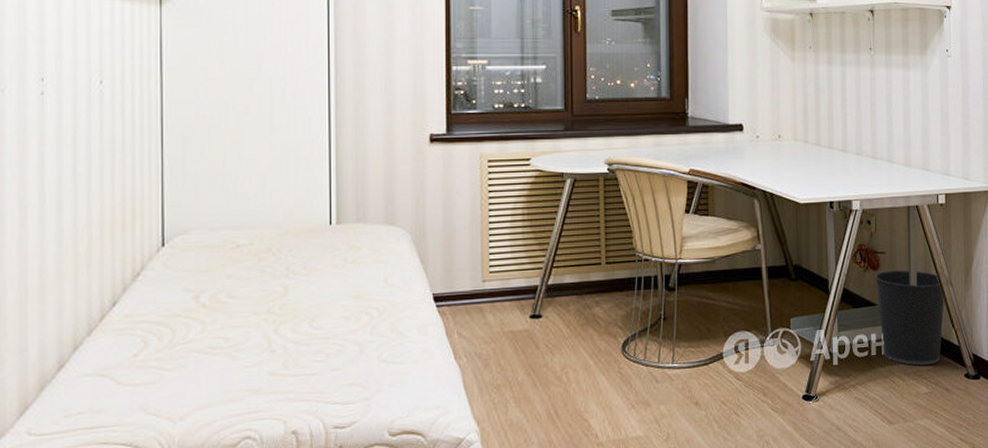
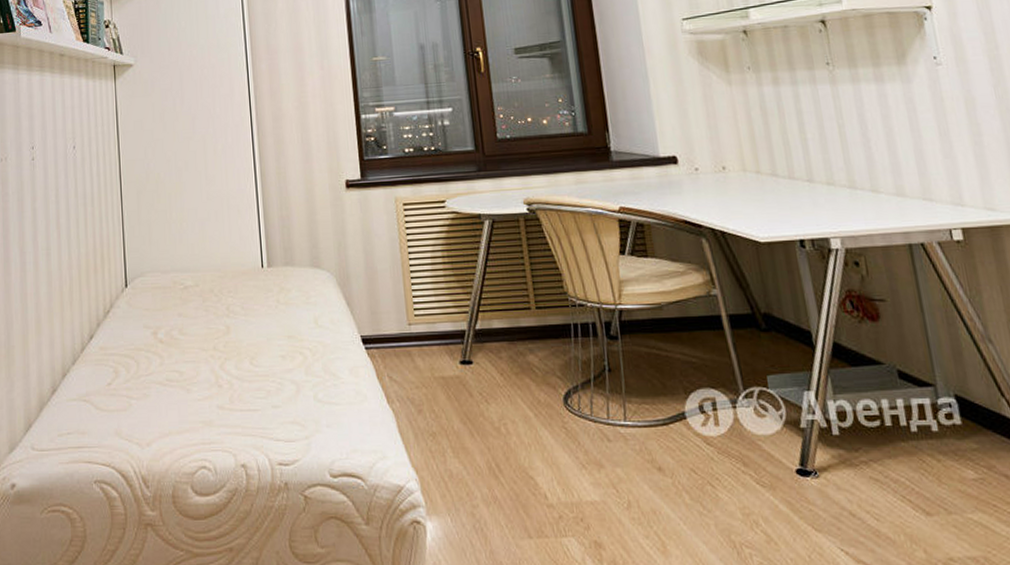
wastebasket: present [874,269,946,366] -> none [874,321,990,443]

